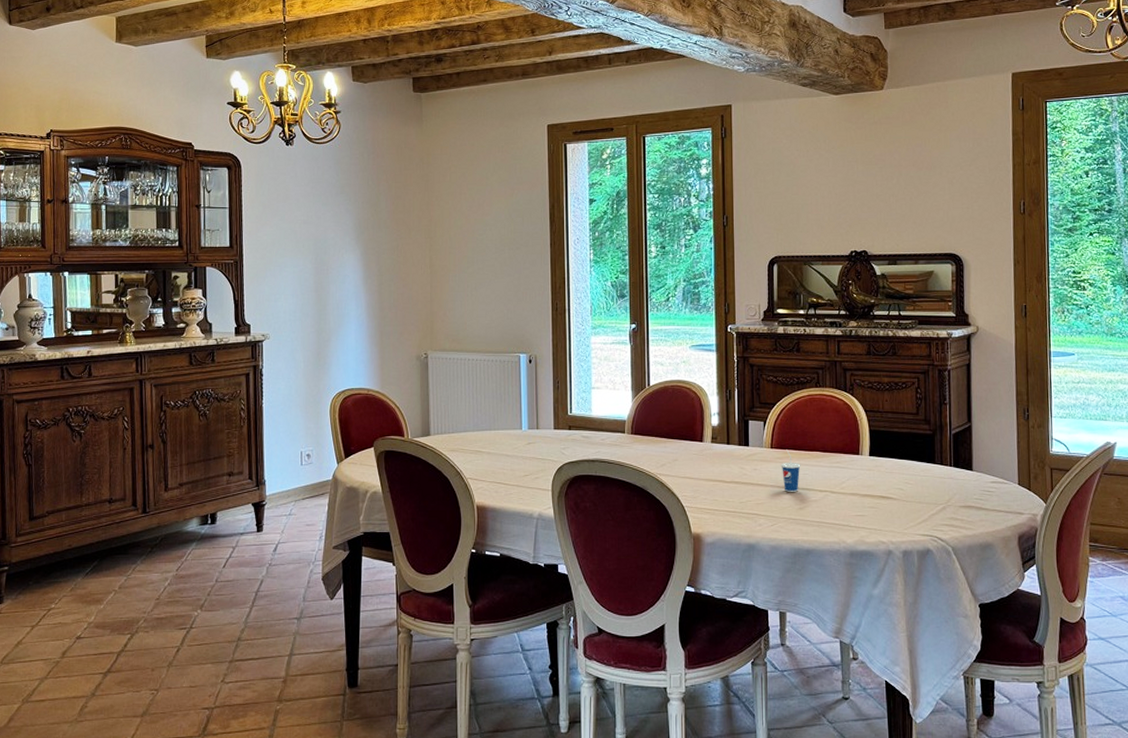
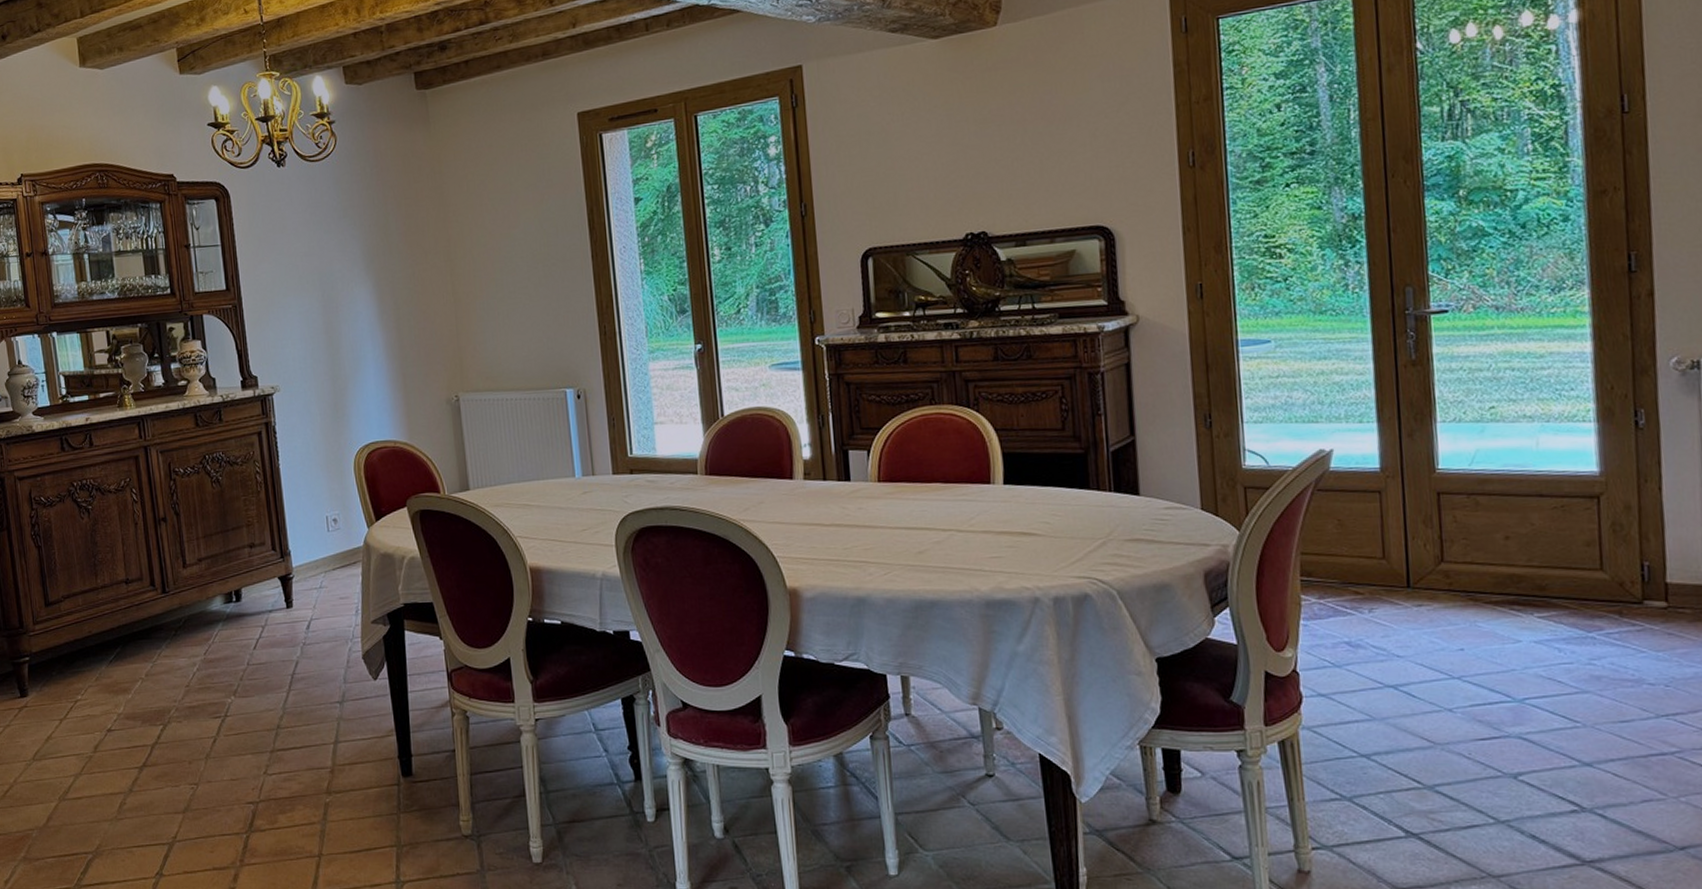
cup: present [780,449,801,492] -> none [891,482,917,533]

